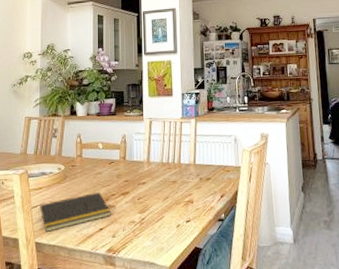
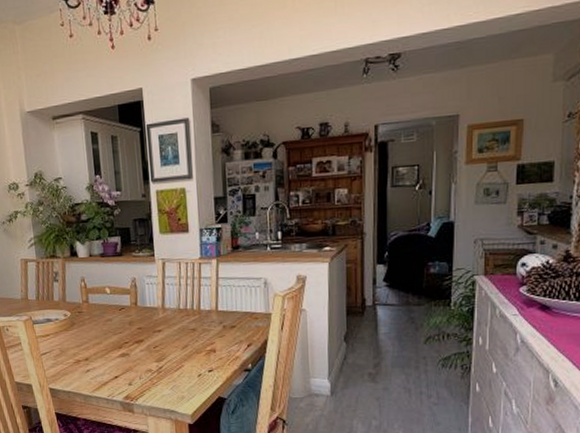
notepad: present [38,191,111,232] -> none [48,339,126,378]

